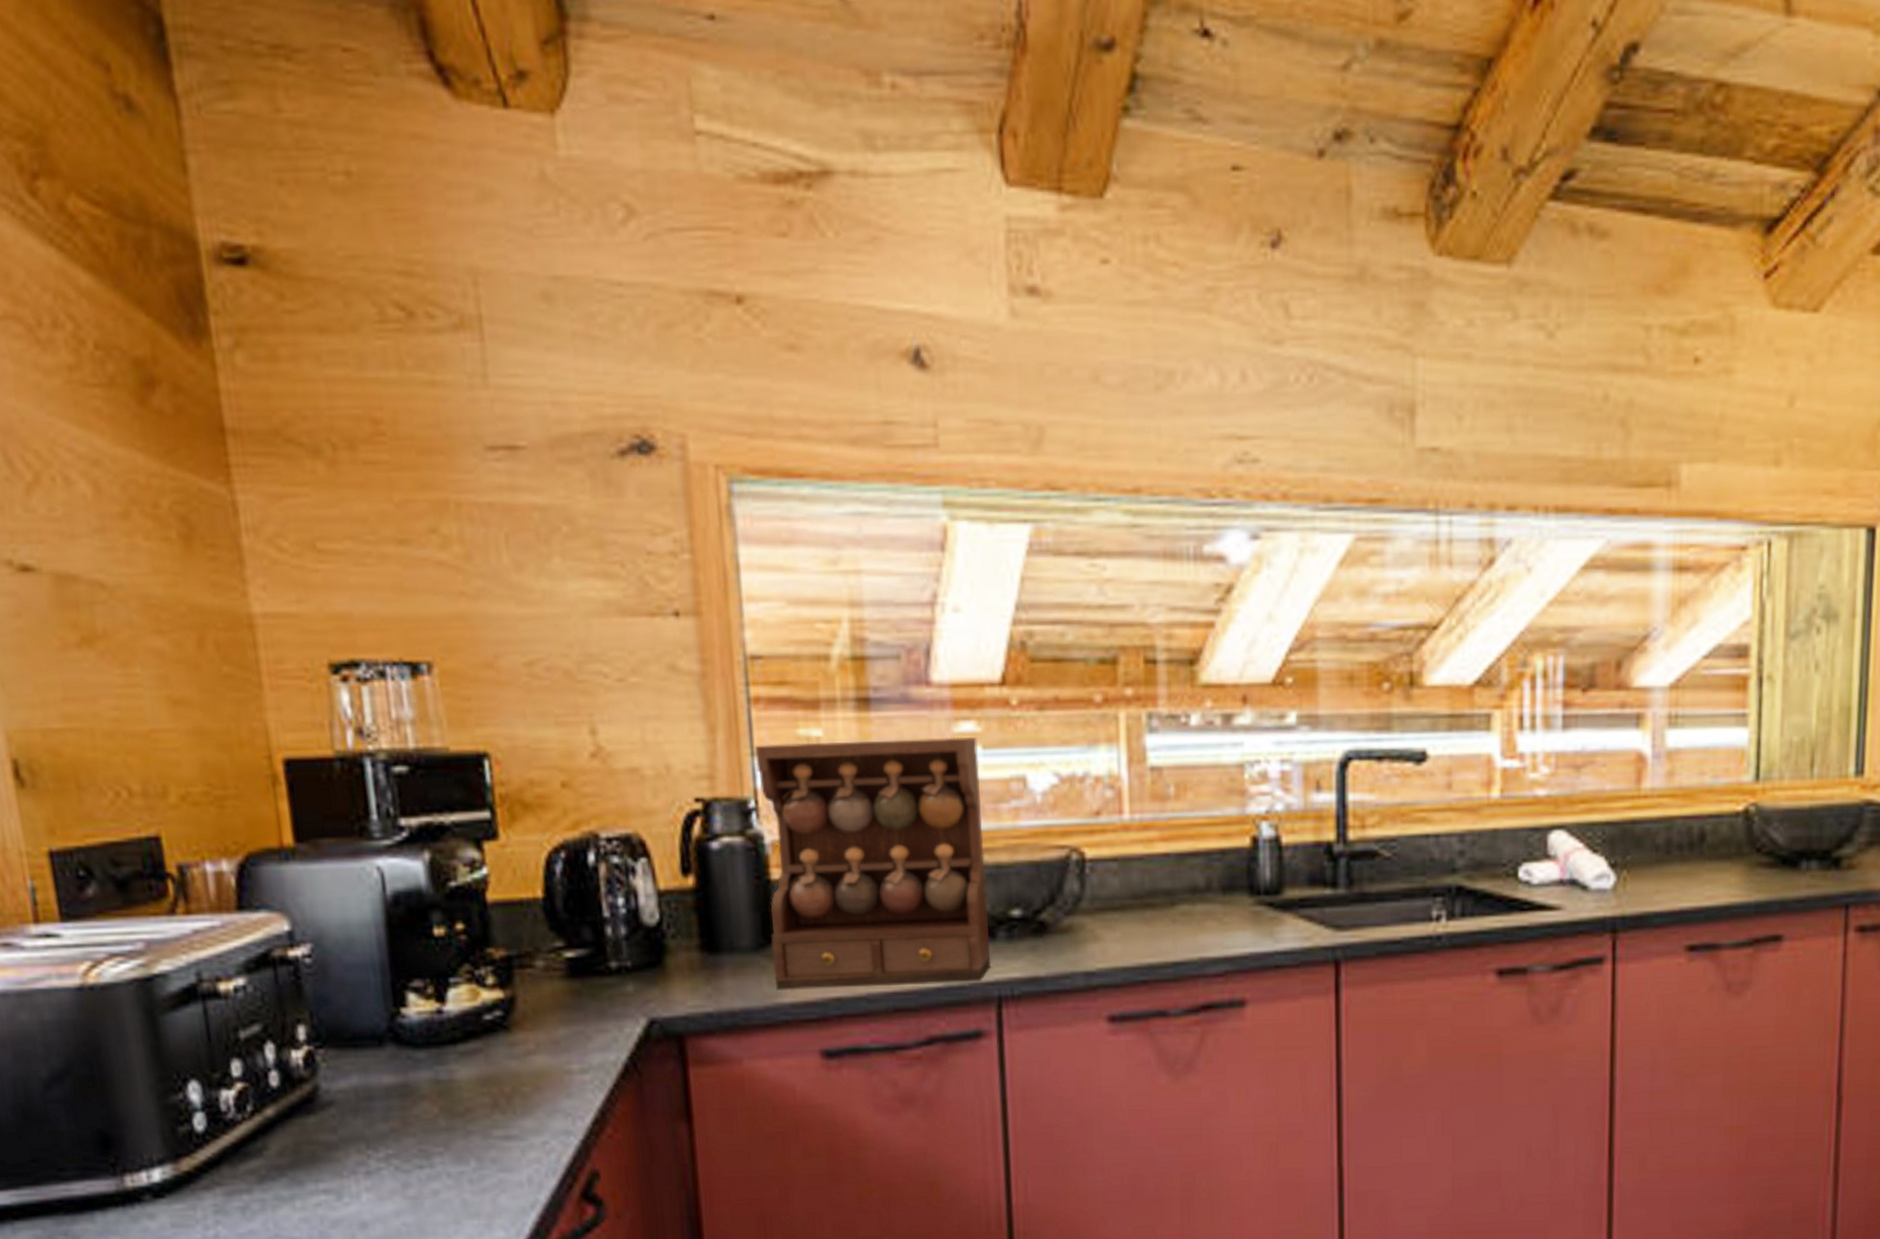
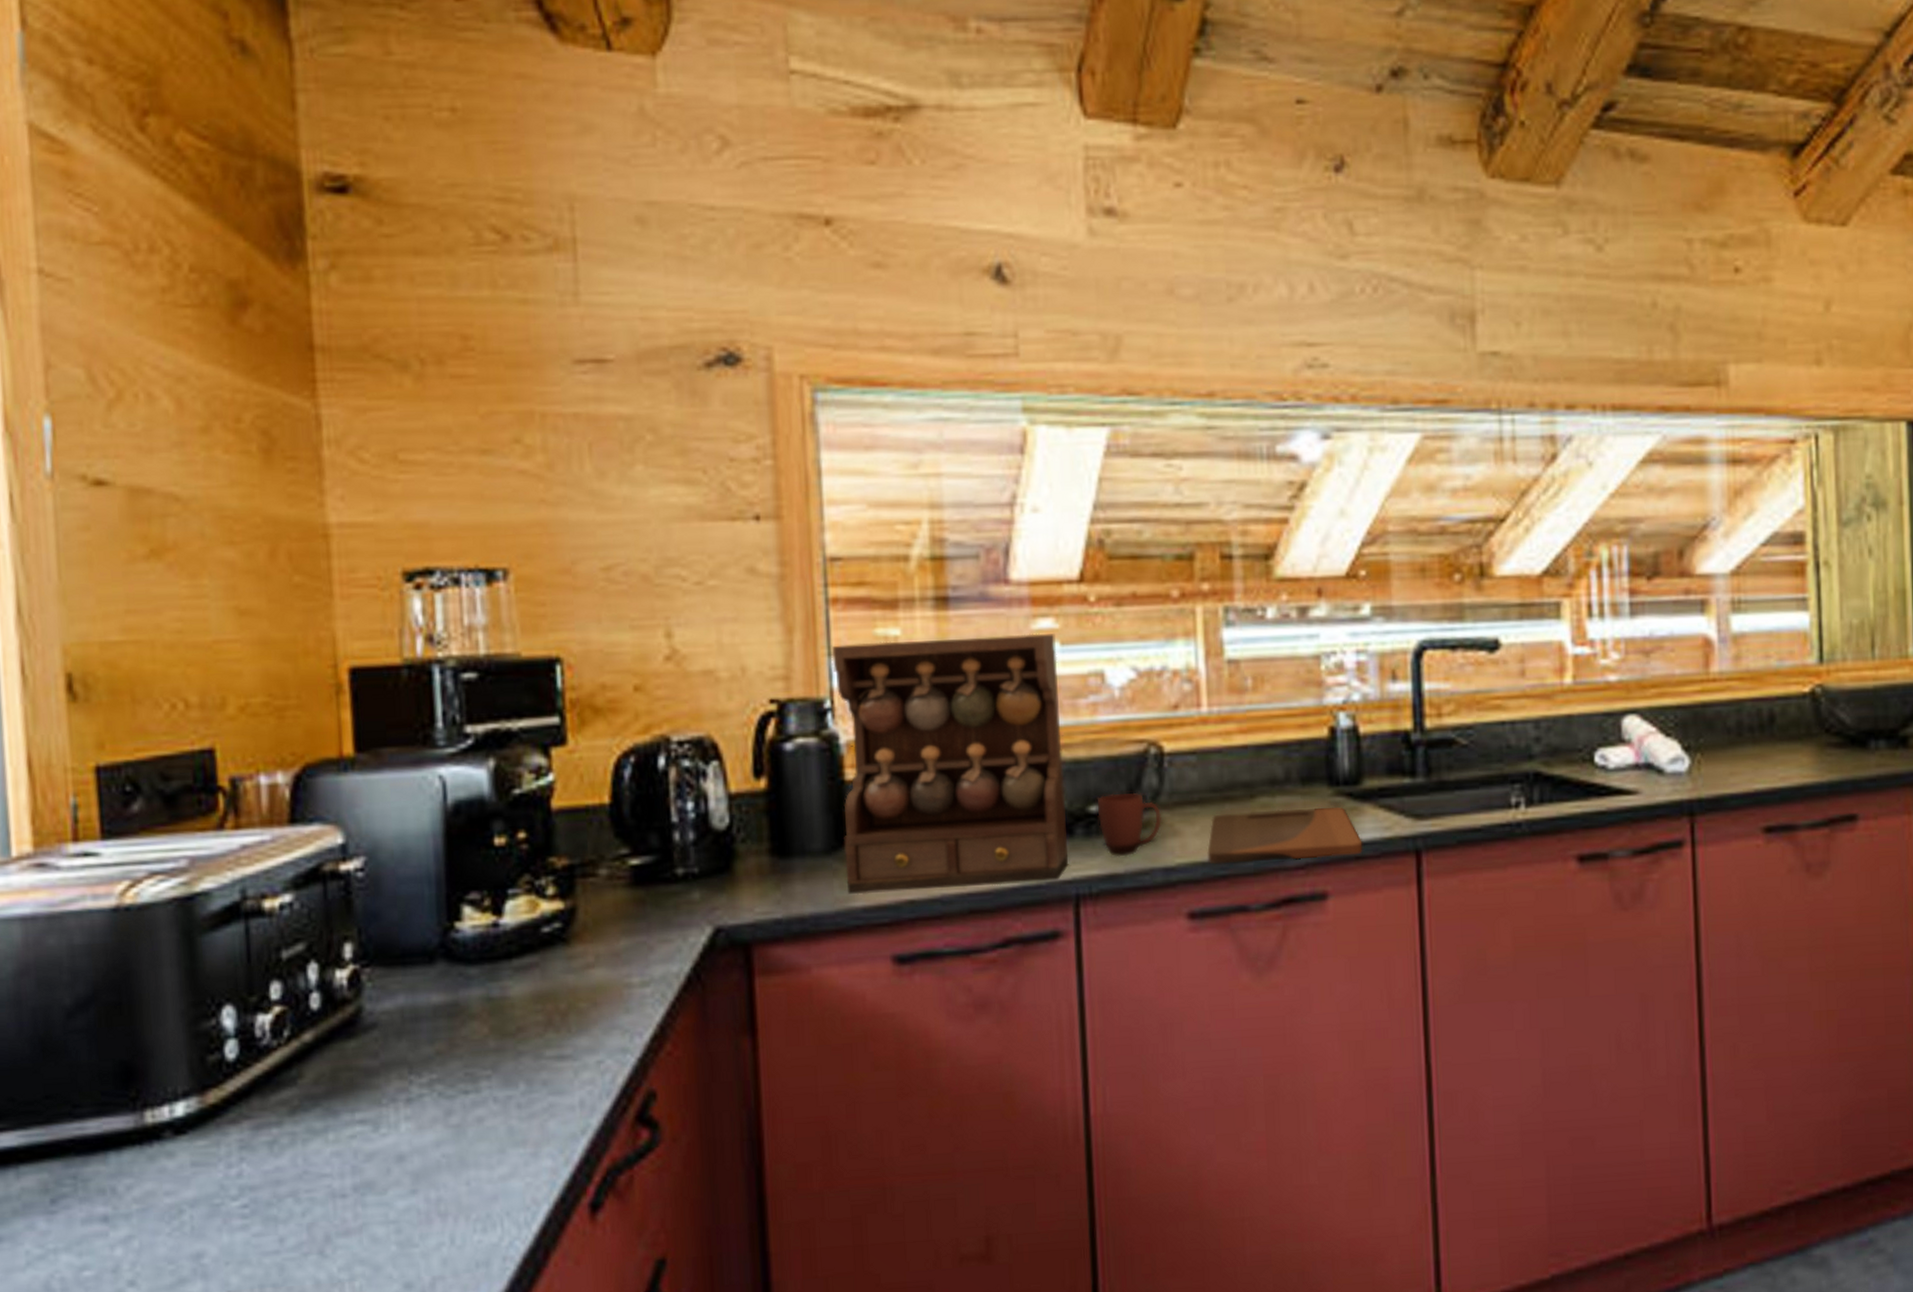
mug: none [1018,897,1084,961] -> present [1096,792,1162,857]
cutting board: none [1127,917,1282,970] -> present [1207,807,1363,865]

